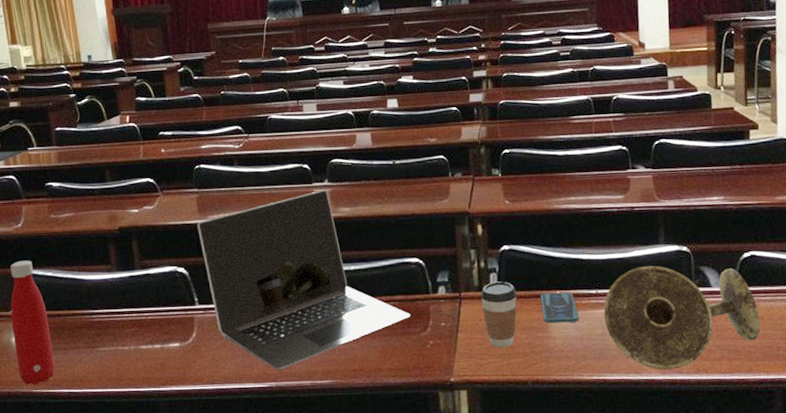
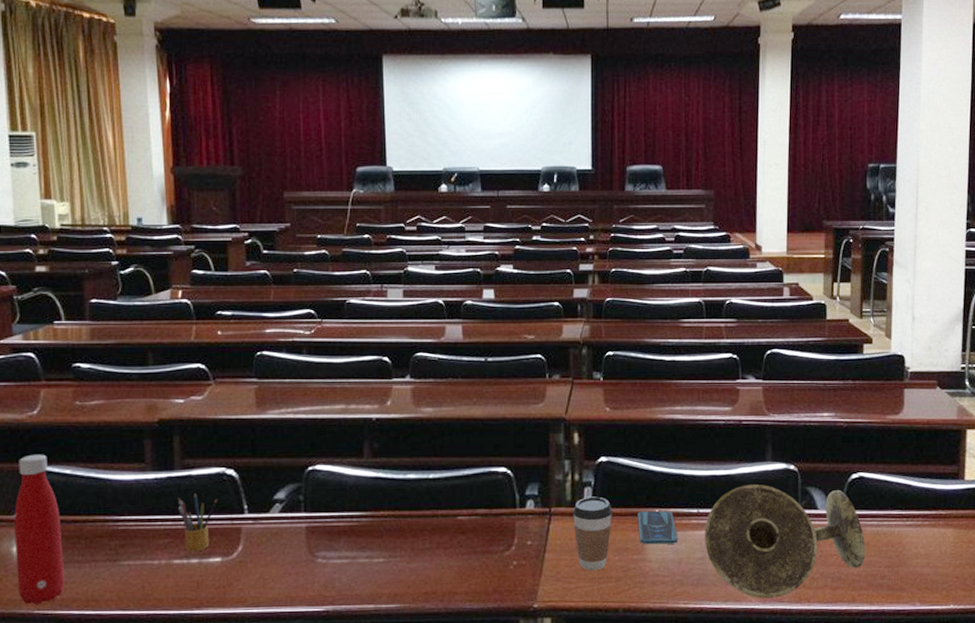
pencil box: none [139,288,173,339] -> present [177,492,218,552]
laptop: present [197,189,411,370] -> none [254,386,494,591]

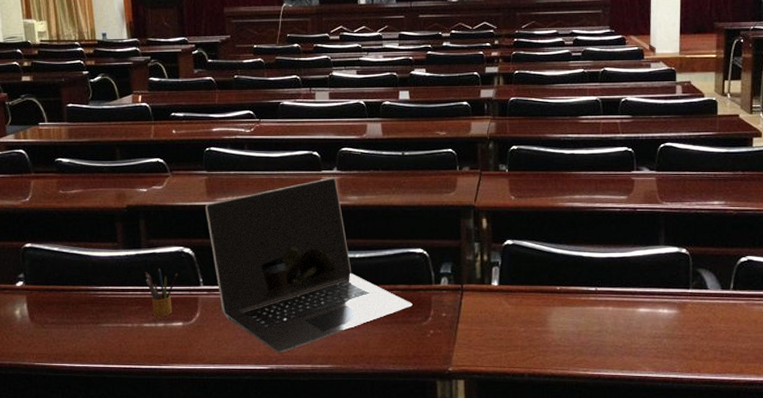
bottle: present [13,454,65,605] -> none [15,234,58,358]
laptop: none [254,386,494,591] -> present [205,177,413,353]
coffee cup: present [572,496,612,571] -> none [481,275,518,340]
smartphone: present [637,510,678,545] -> none [541,288,577,318]
candle holder: present [705,485,866,598] -> none [602,266,754,368]

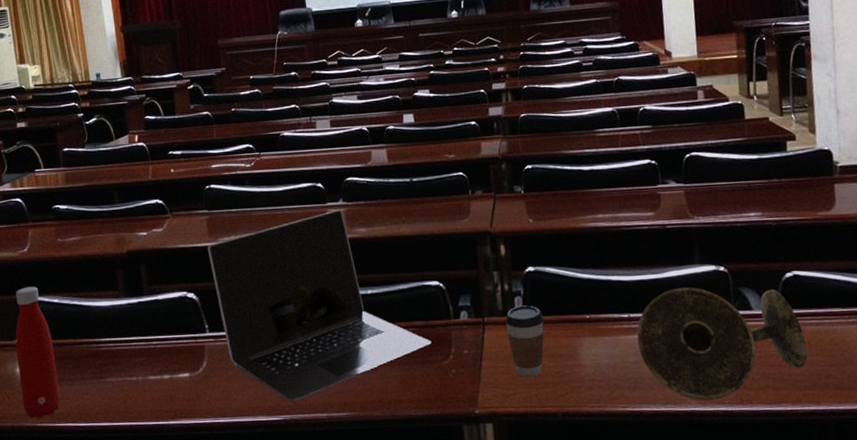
bottle: none [15,234,58,358] -> present [15,286,61,419]
pencil box: present [145,267,178,317] -> none [148,315,183,369]
coffee cup: none [481,275,518,340] -> present [504,305,544,377]
candle holder: none [602,266,754,368] -> present [637,287,808,400]

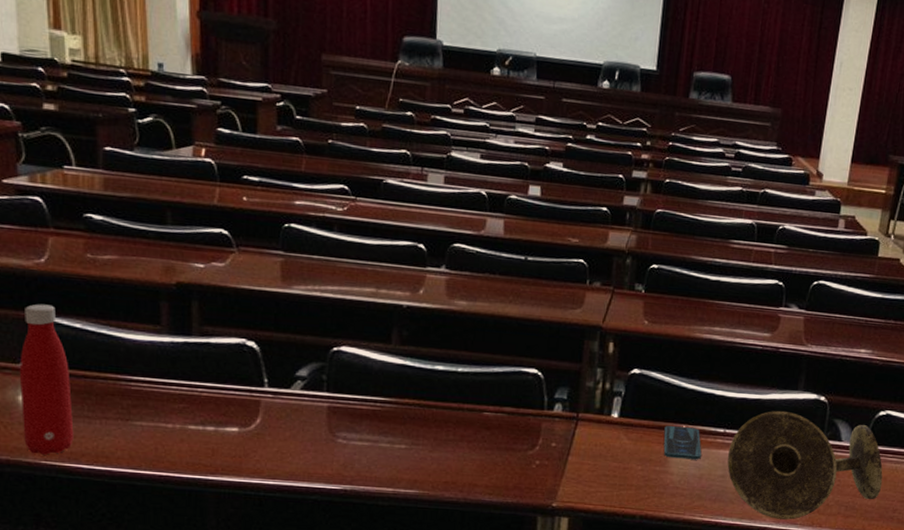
laptop: present [208,209,432,402] -> none [278,276,519,472]
coffee cup: present [504,305,544,377] -> none [599,406,640,478]
smartphone: none [569,317,611,351] -> present [663,425,702,460]

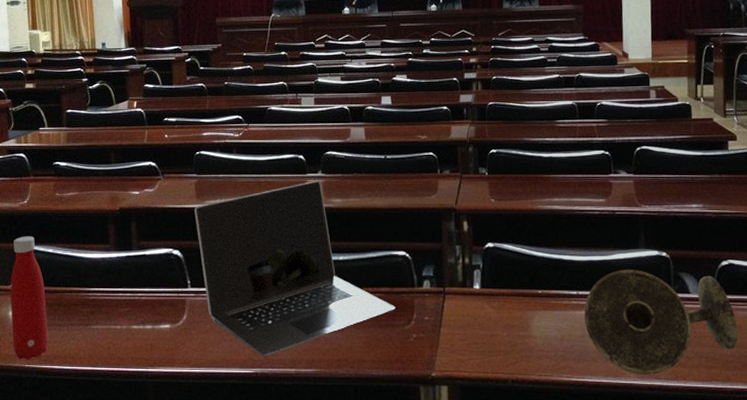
laptop: none [278,276,519,472] -> present [195,180,396,356]
smartphone: present [663,425,702,460] -> none [522,291,560,323]

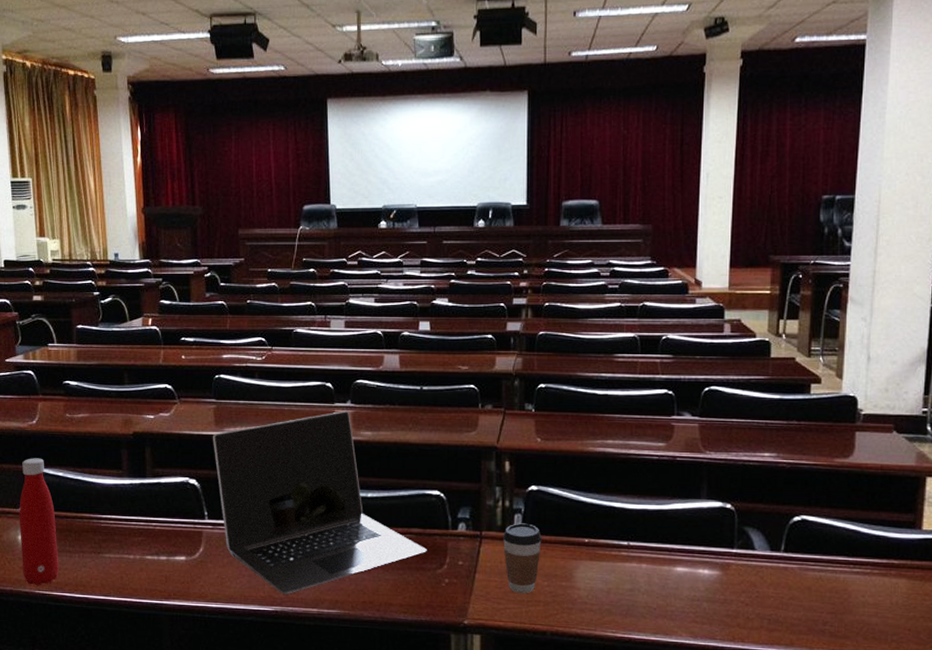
coffee cup: none [463,278,500,345] -> present [502,523,542,594]
candle holder: present [584,270,739,375] -> none [635,521,807,635]

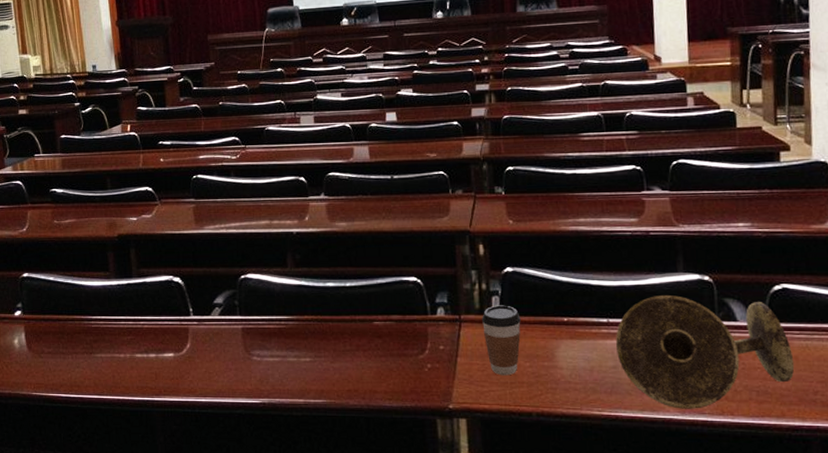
bottle: present [19,458,59,585] -> none [13,264,54,387]
laptop: present [213,410,427,594] -> none [194,203,408,386]
candle holder: none [635,521,807,635] -> present [616,295,795,409]

